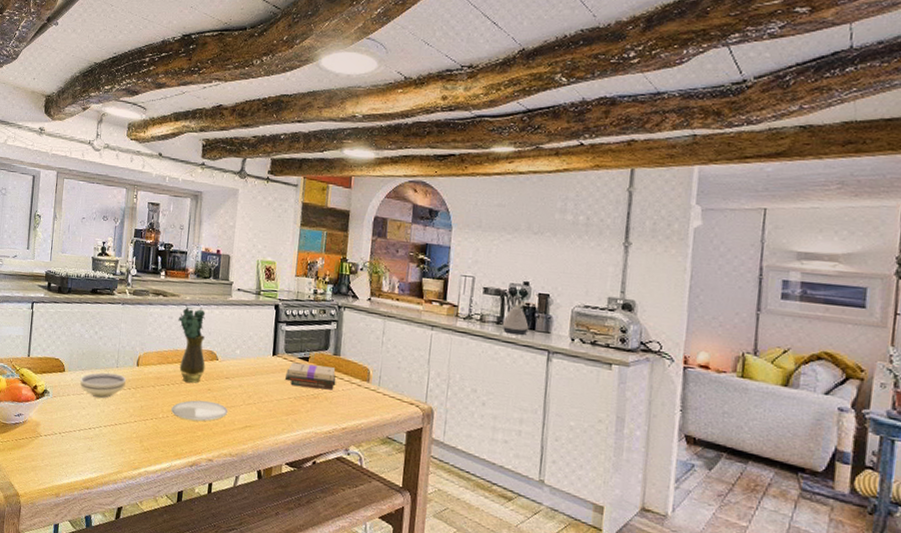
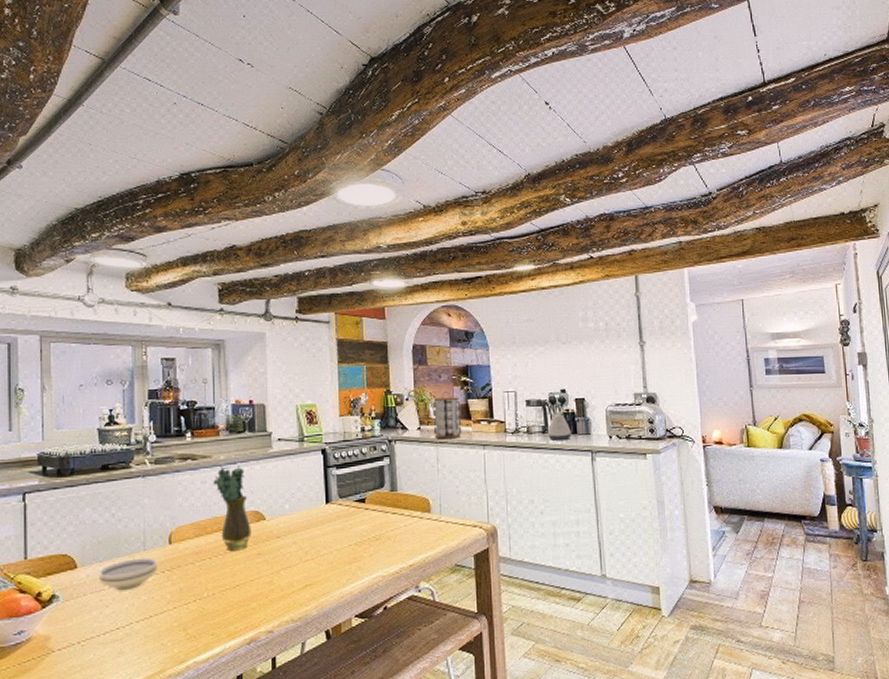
plate: present [170,400,228,422] -> none [216,566,284,594]
books: present [285,362,336,390] -> none [343,504,397,532]
spice rack: none [383,266,415,315] -> present [432,390,462,439]

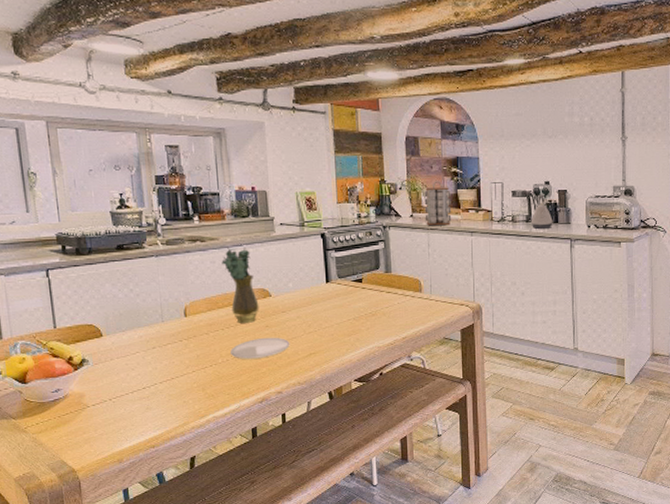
bowl: present [98,557,159,590] -> none [122,328,176,356]
plate: none [216,566,284,594] -> present [229,337,290,360]

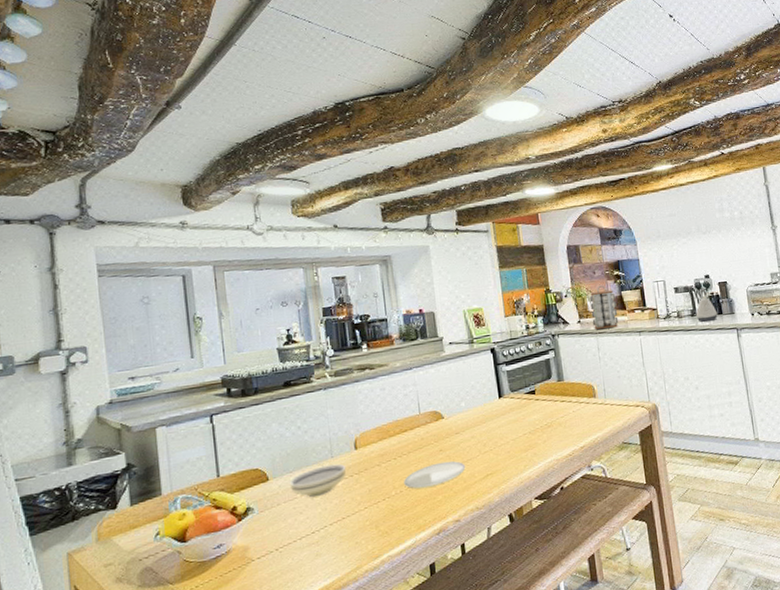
bowl: none [122,328,176,356] -> present [289,463,347,497]
vase: present [221,247,259,323] -> none [391,371,432,450]

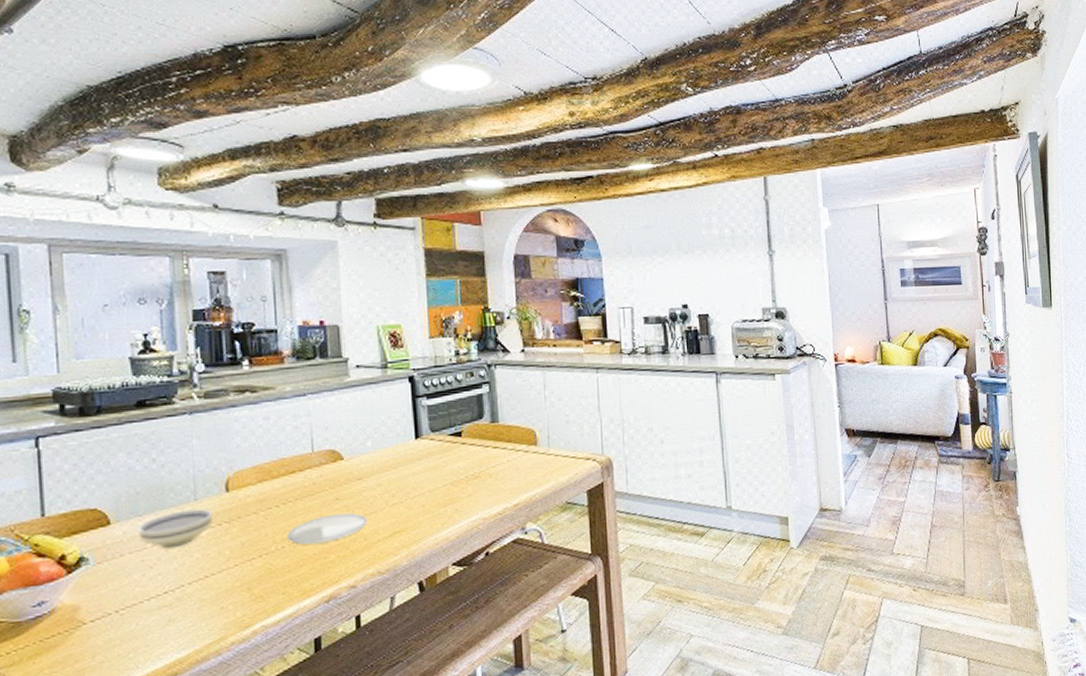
spice rack: present [589,285,619,330] -> none [537,307,572,363]
kettle: present [696,288,718,323] -> none [667,320,694,363]

